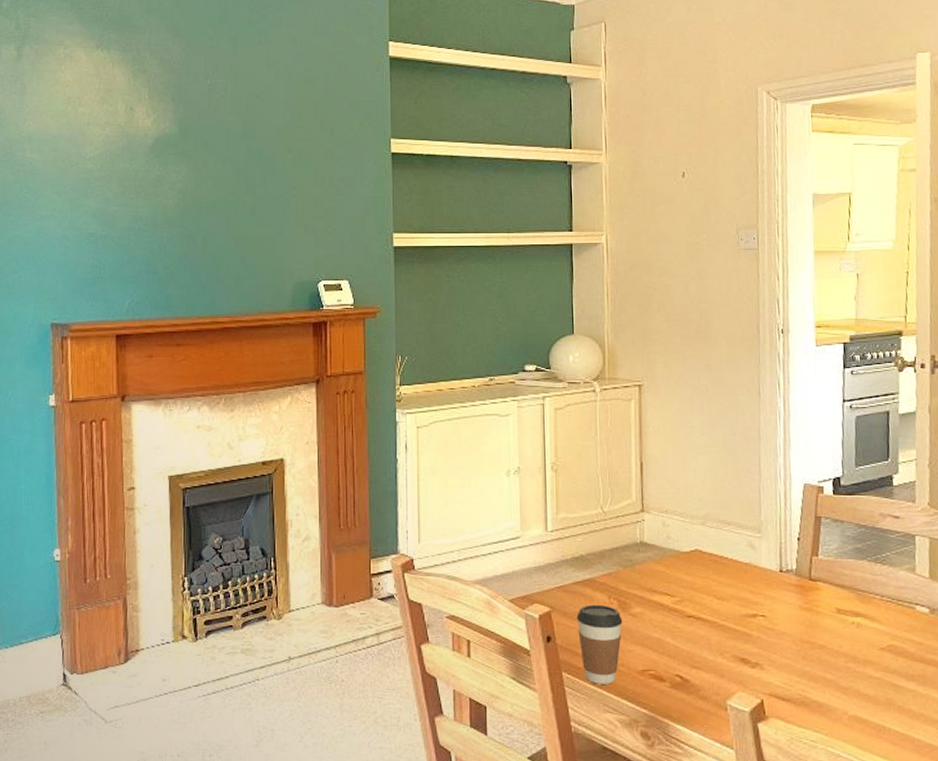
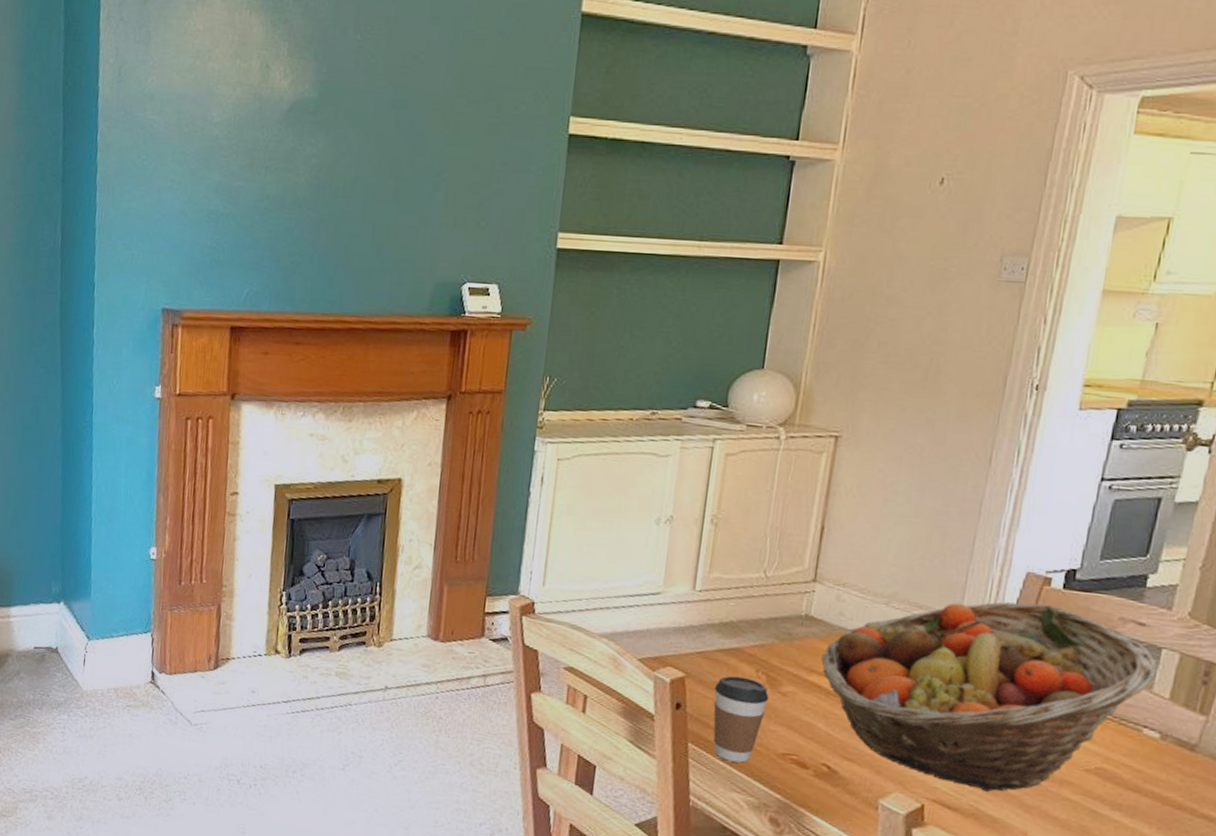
fruit basket: none [659,510,916,680] -> present [821,602,1158,792]

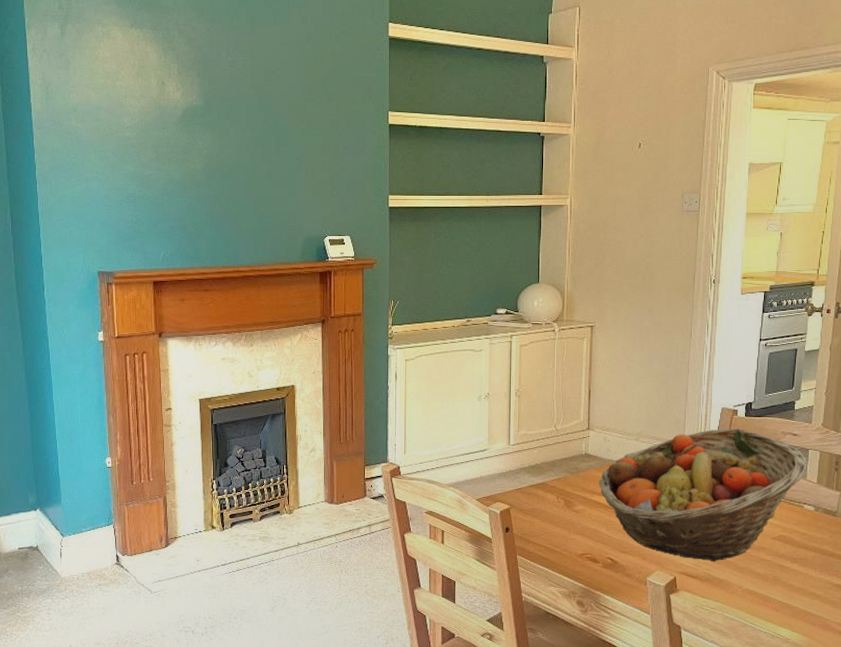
coffee cup: present [713,676,769,763] -> none [530,503,568,565]

